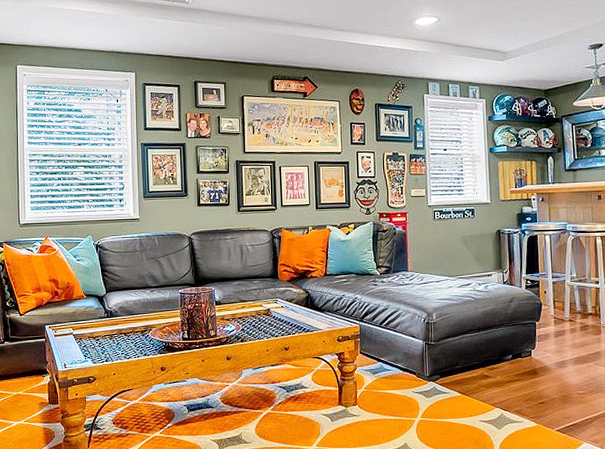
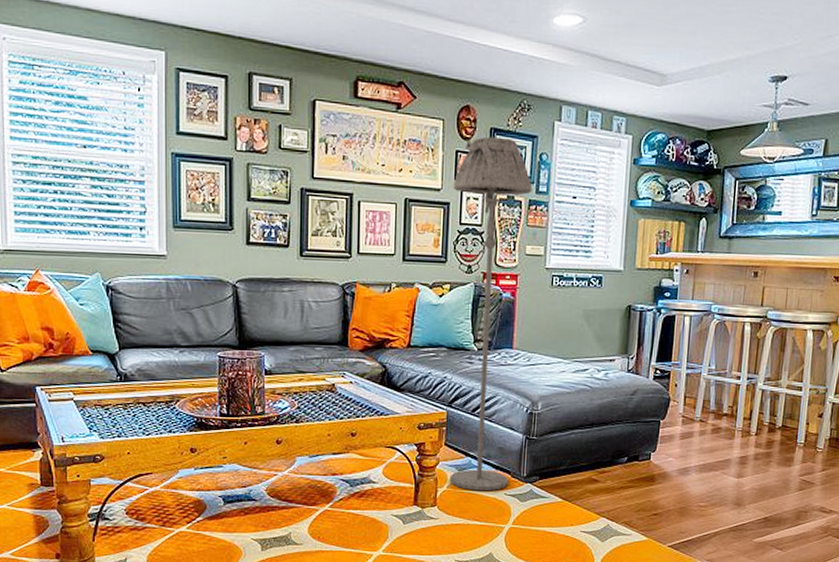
floor lamp: none [350,110,415,390] -> present [449,136,533,491]

